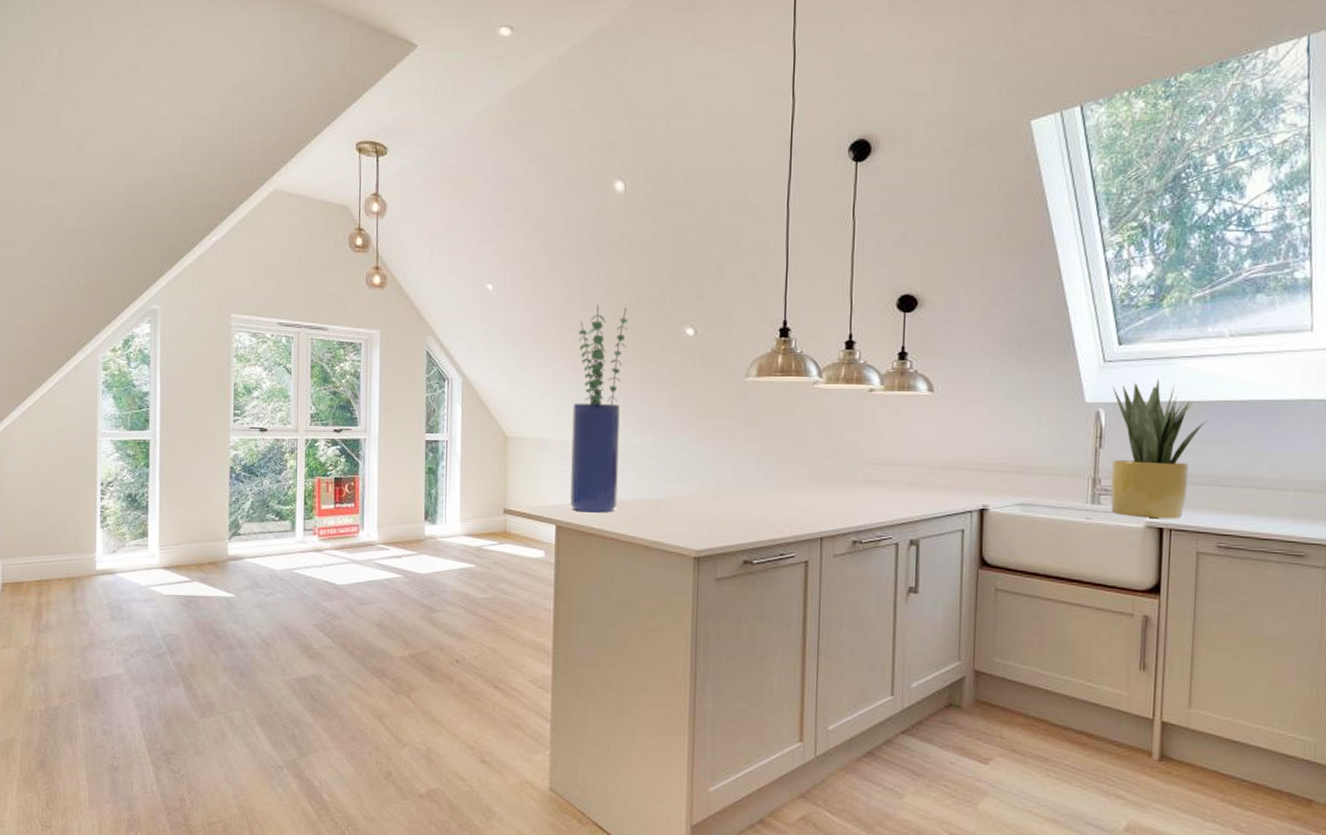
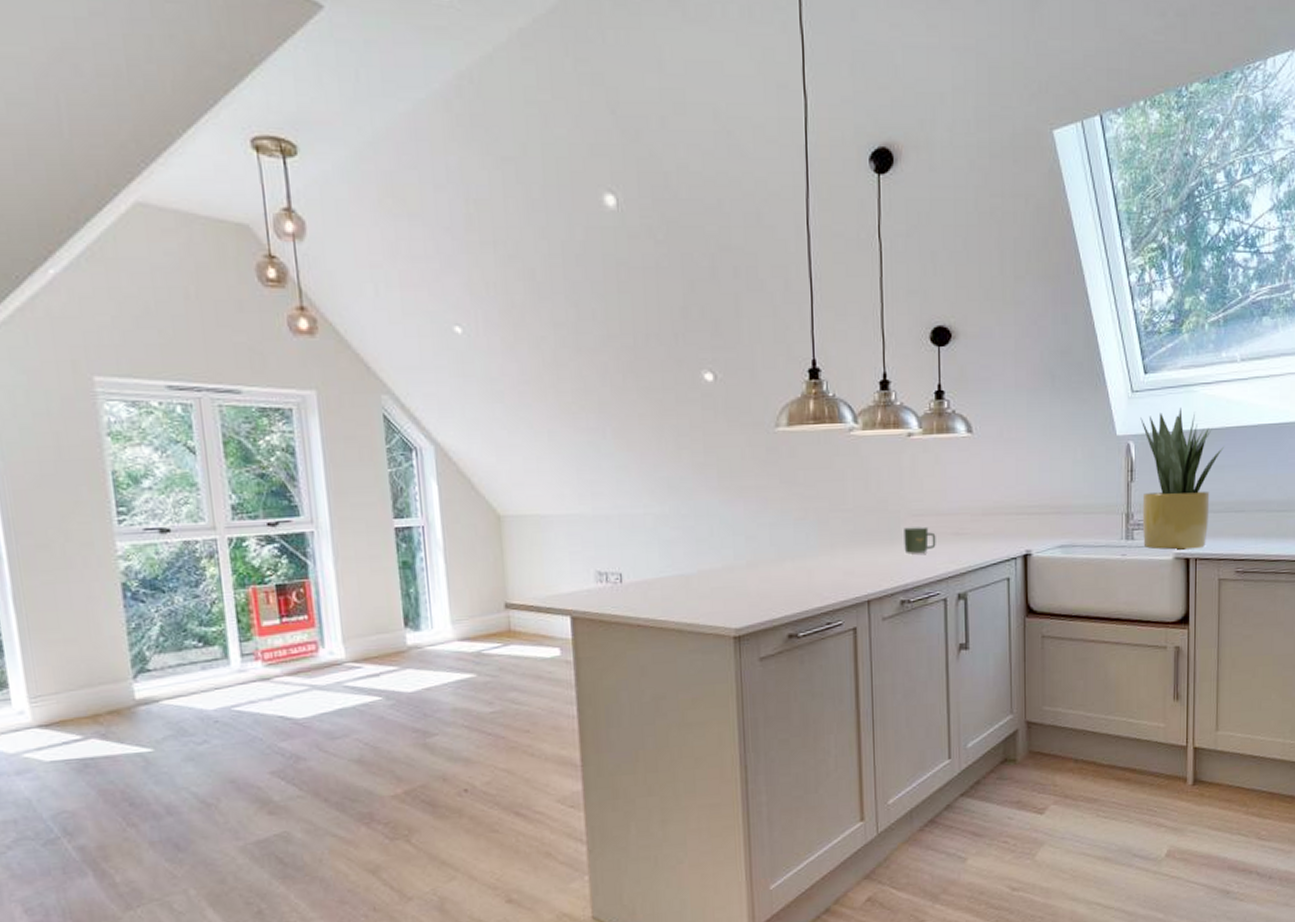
vase: present [570,304,628,513] -> none [577,348,641,598]
mug: none [859,474,891,500] -> present [904,526,936,555]

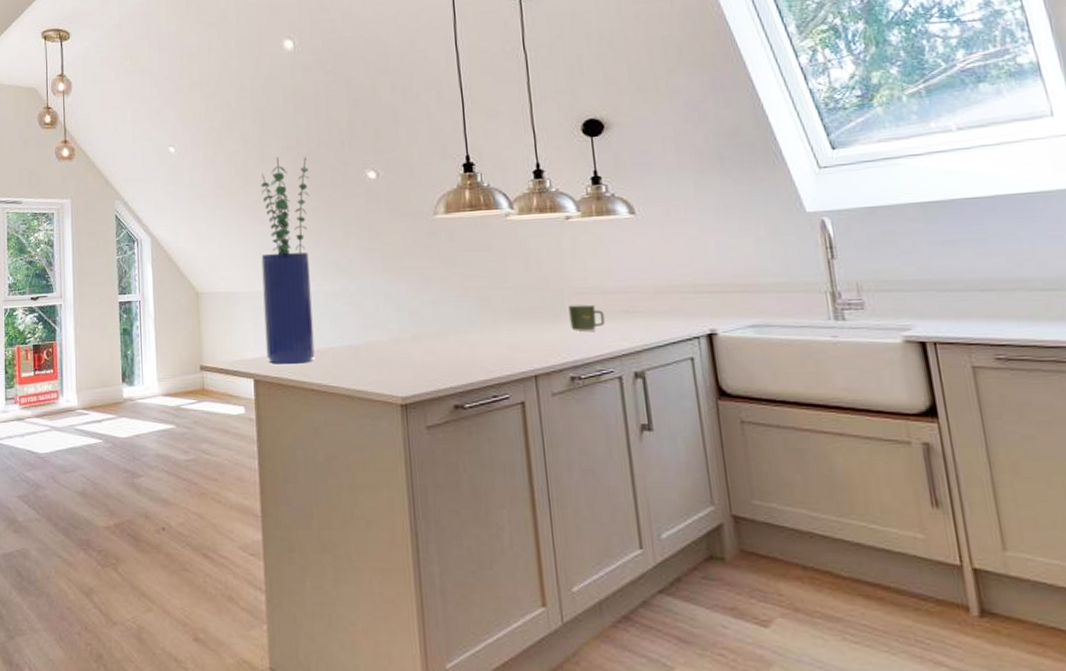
vase: none [577,348,641,598] -> present [261,157,315,364]
planter: present [1140,407,1224,550] -> none [834,181,952,333]

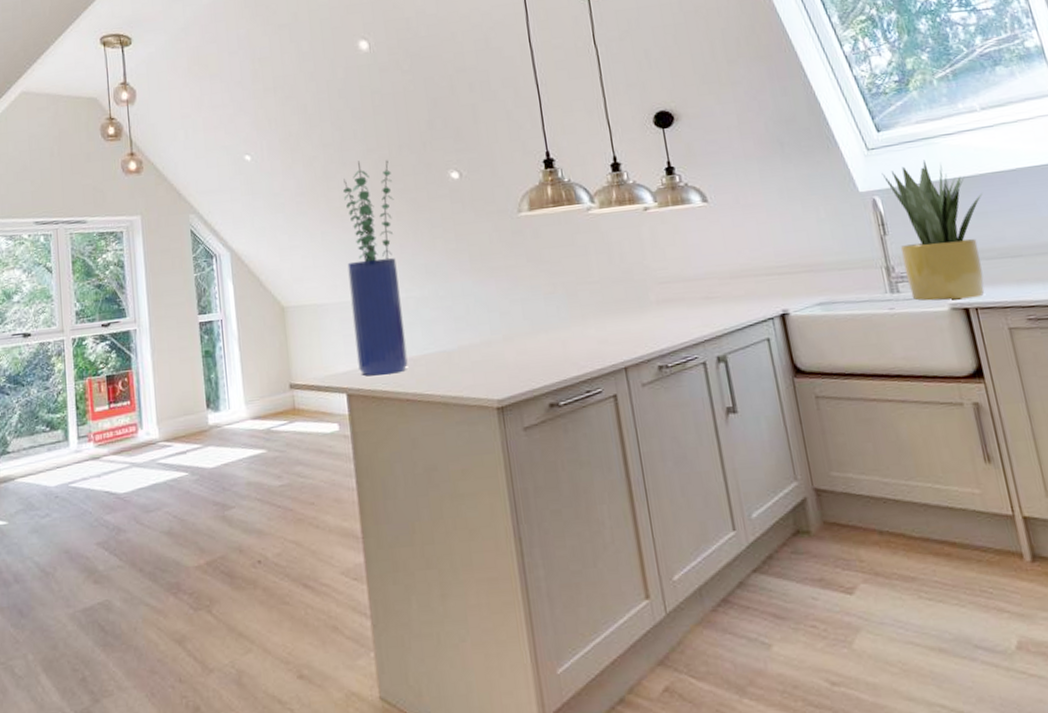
mug: present [568,304,605,331] -> none [652,293,687,321]
planter: none [834,181,952,333] -> present [881,160,985,301]

